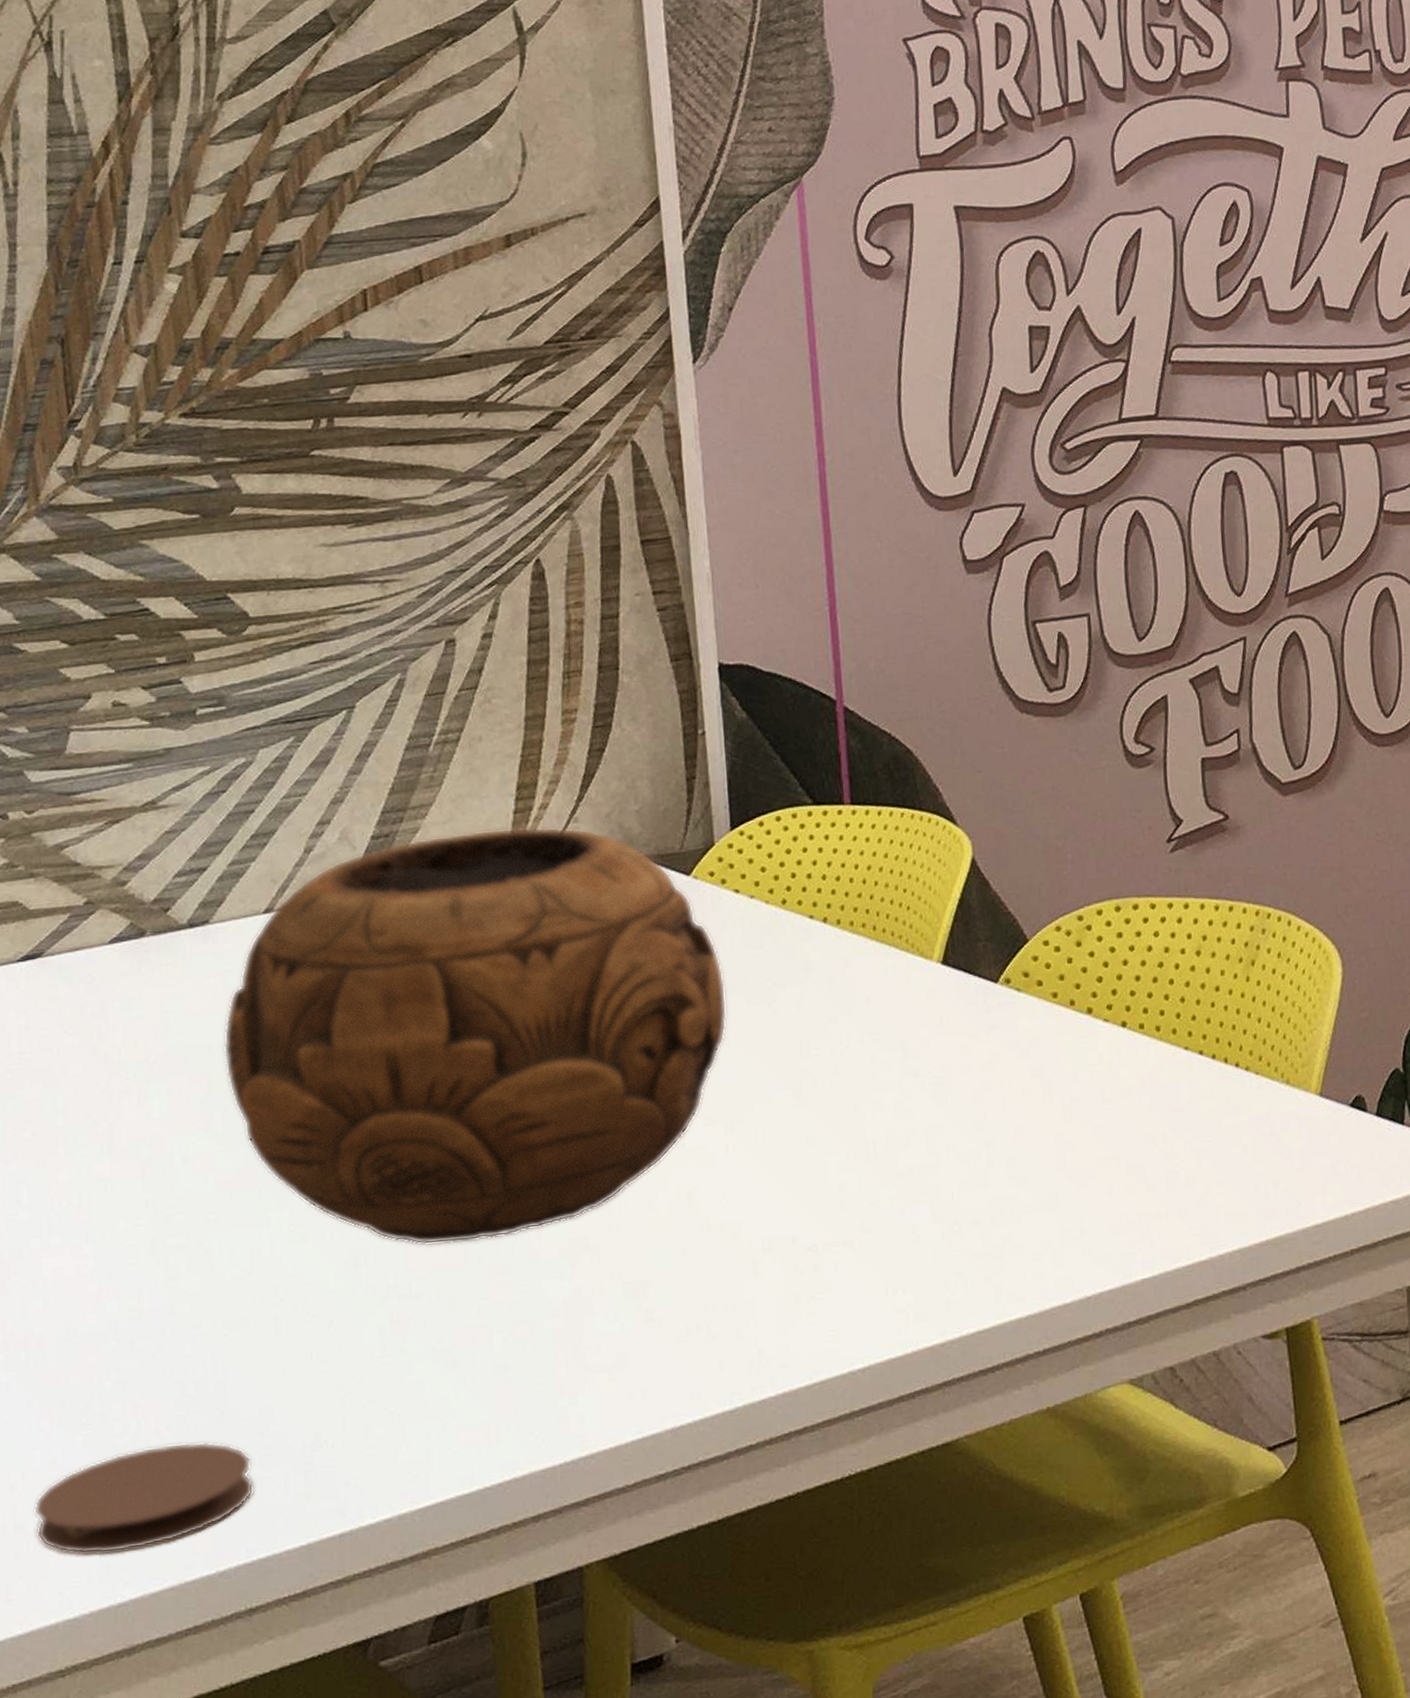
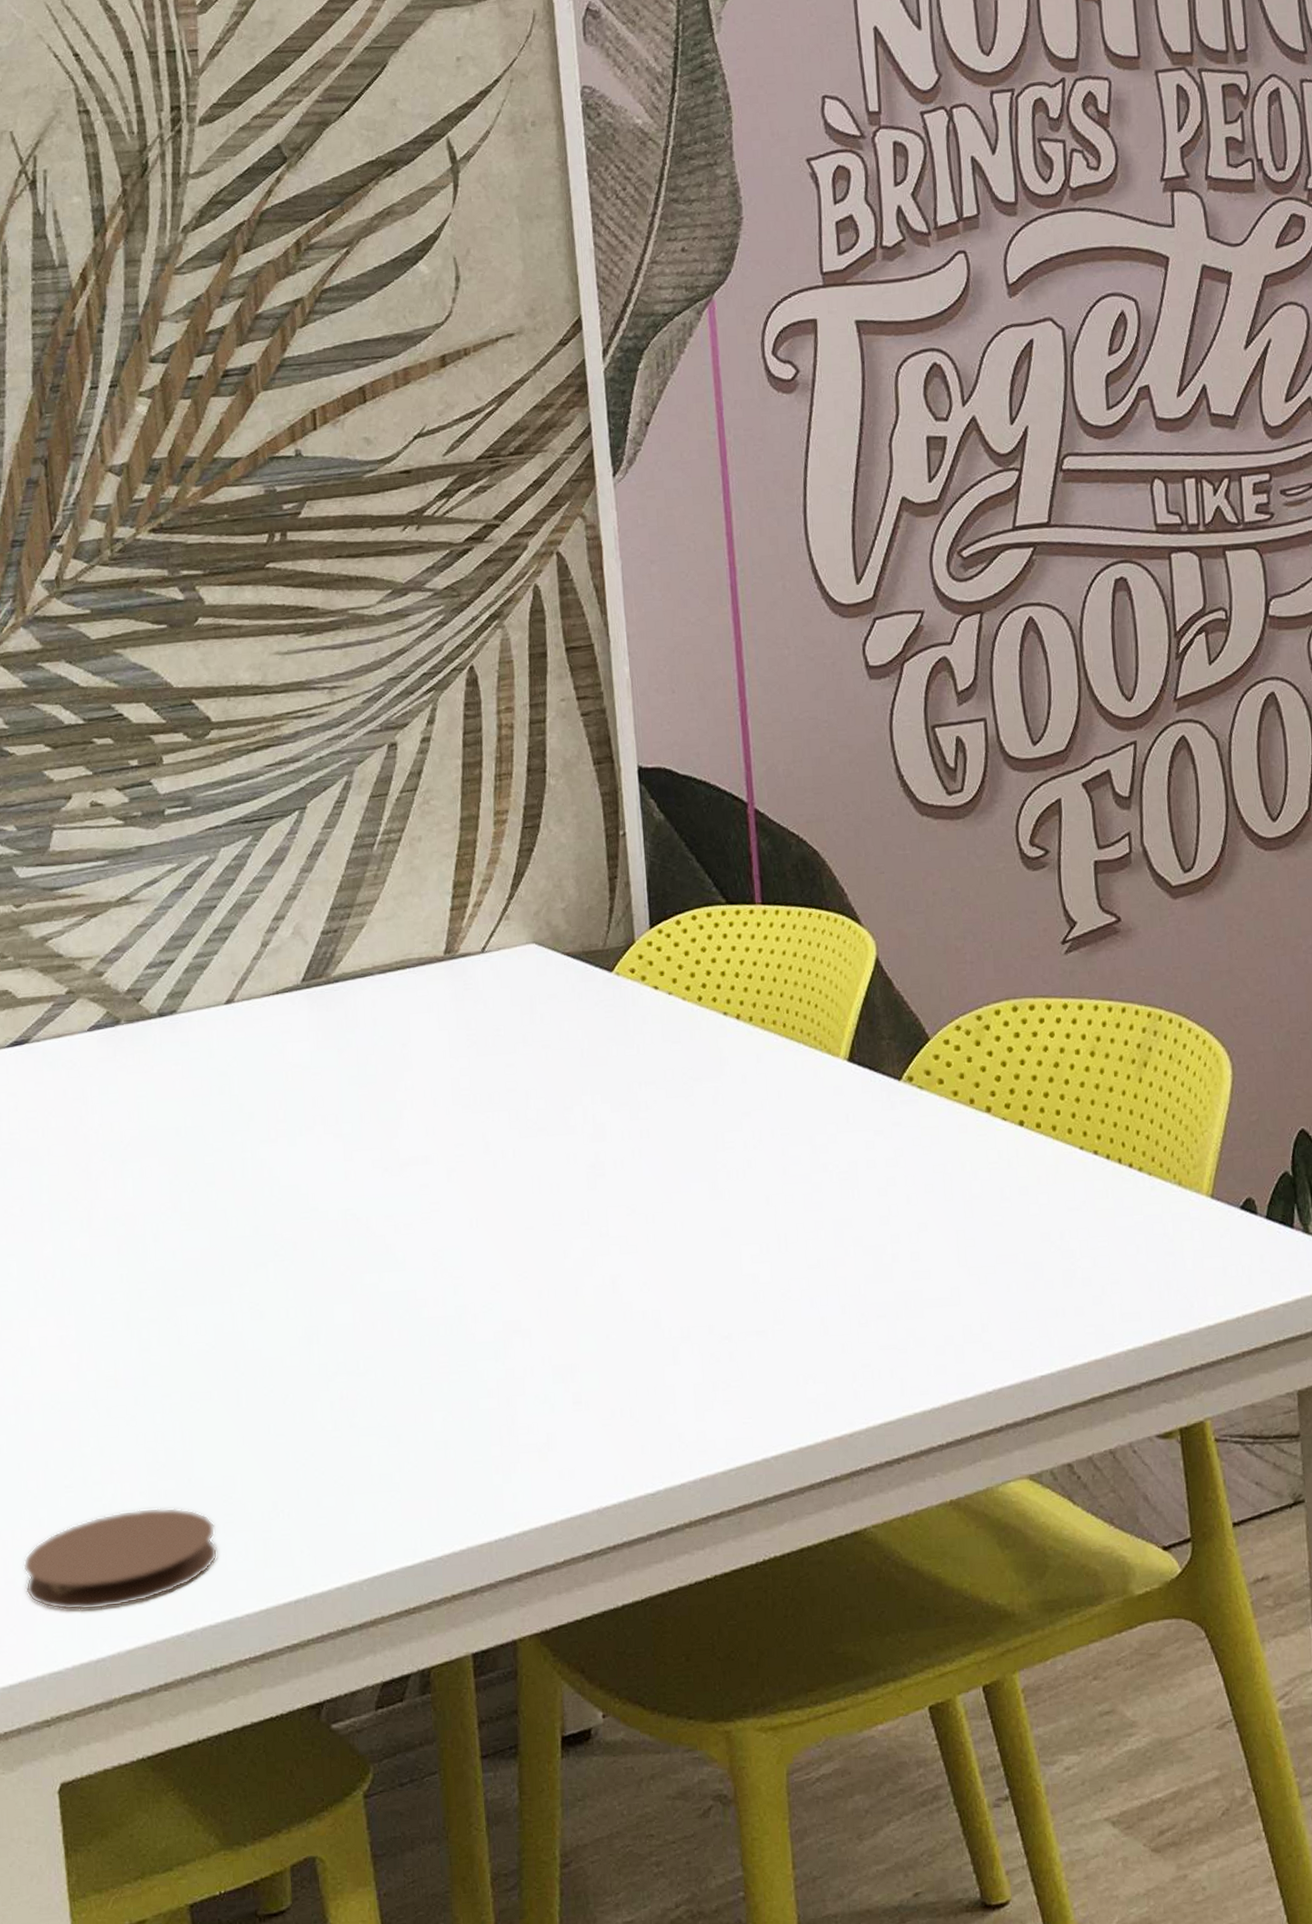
decorative bowl: present [223,827,727,1245] -> none [189,923,648,1325]

